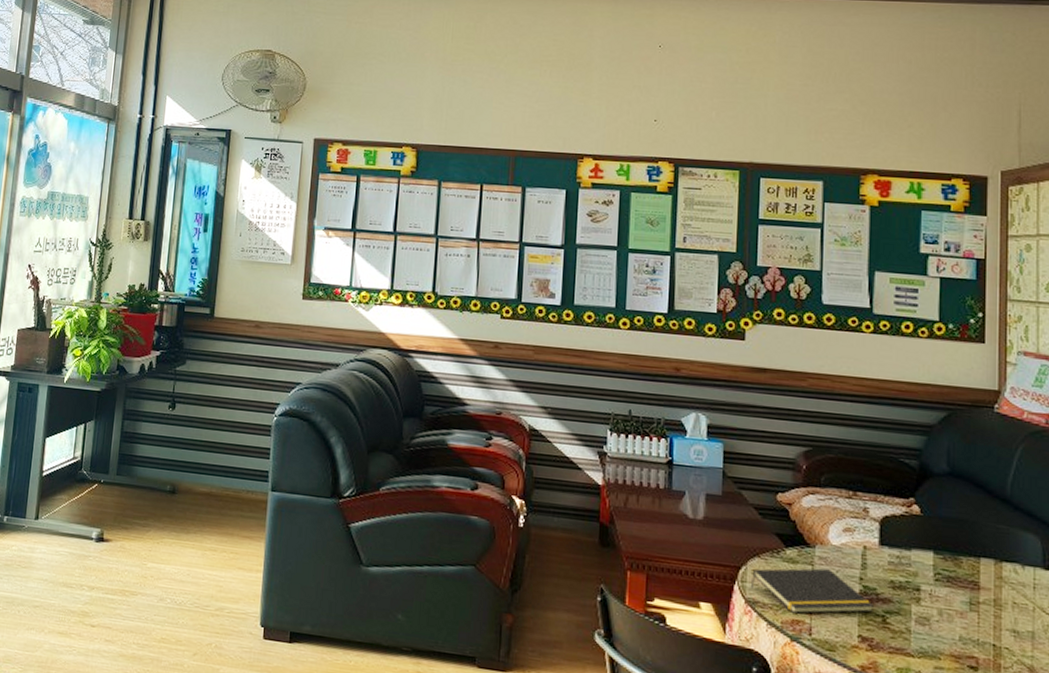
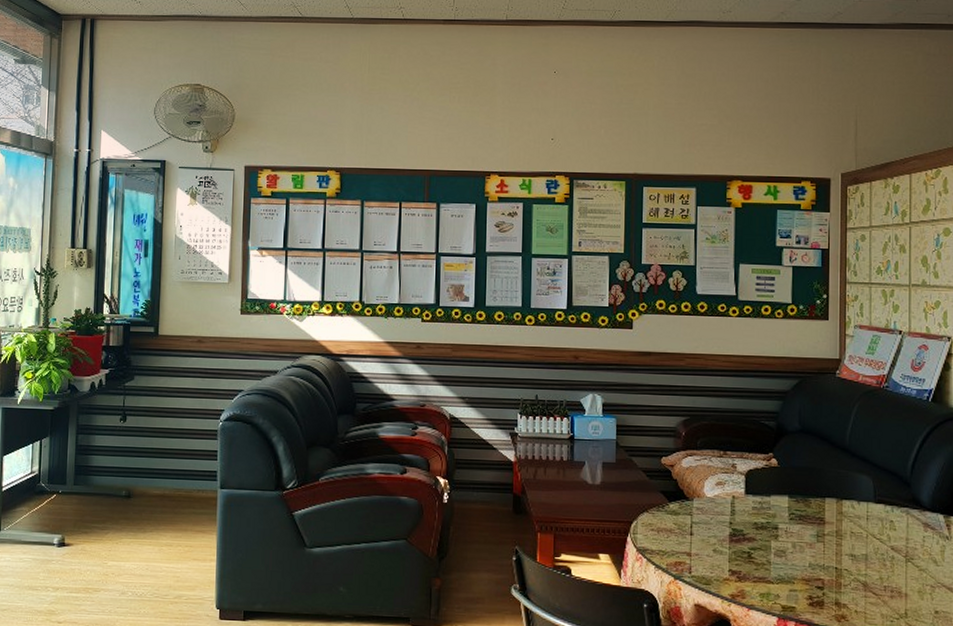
notepad: present [750,568,873,614] -> none [640,517,741,556]

